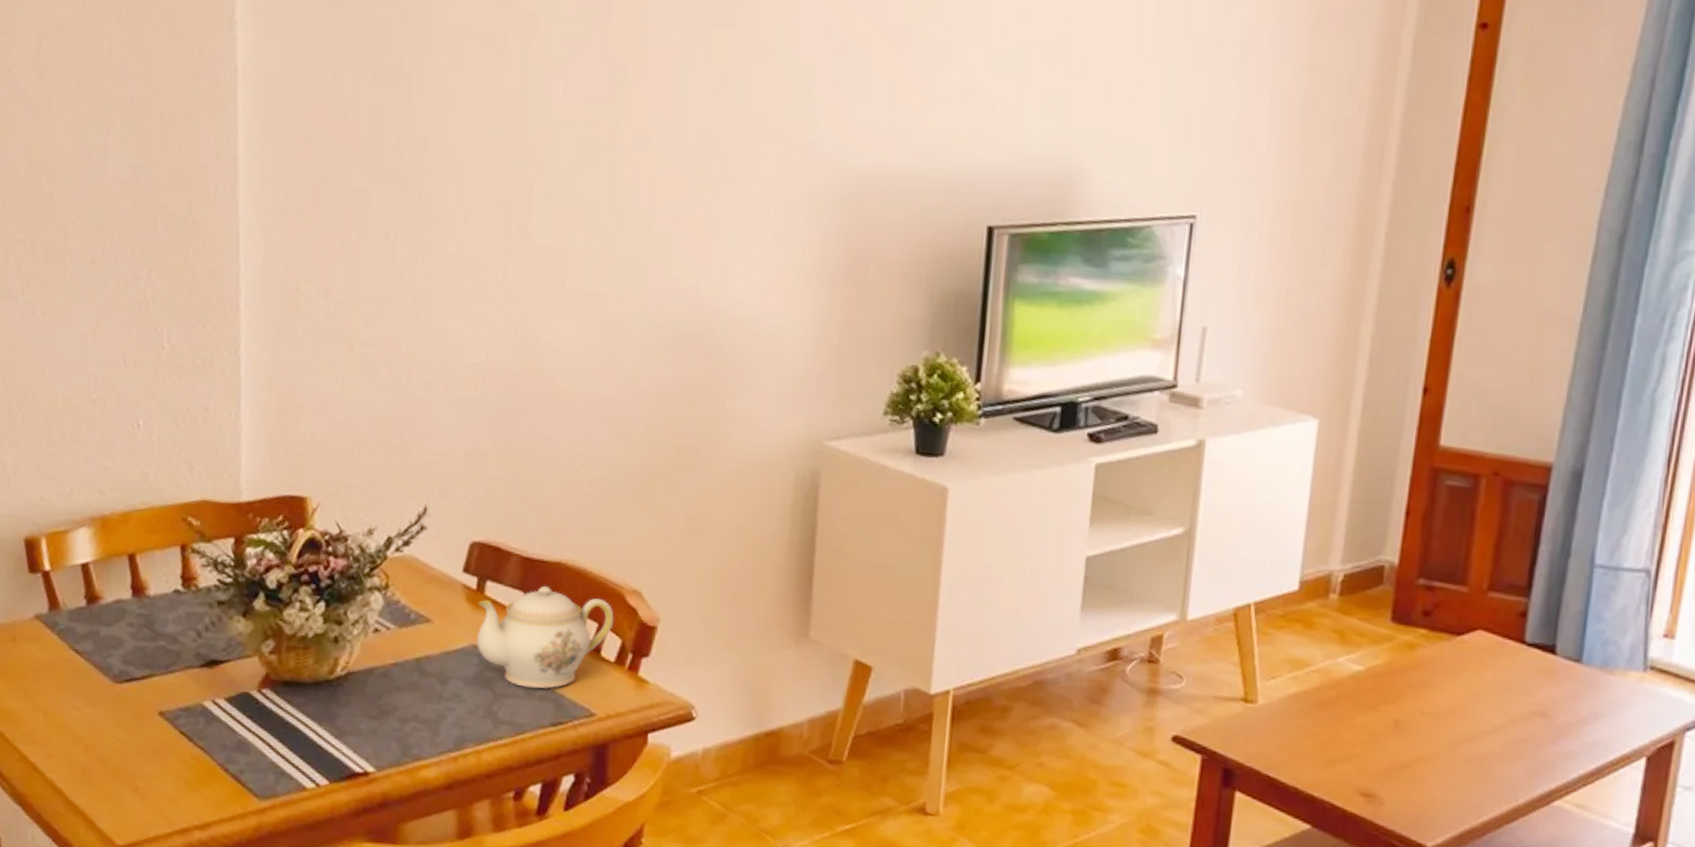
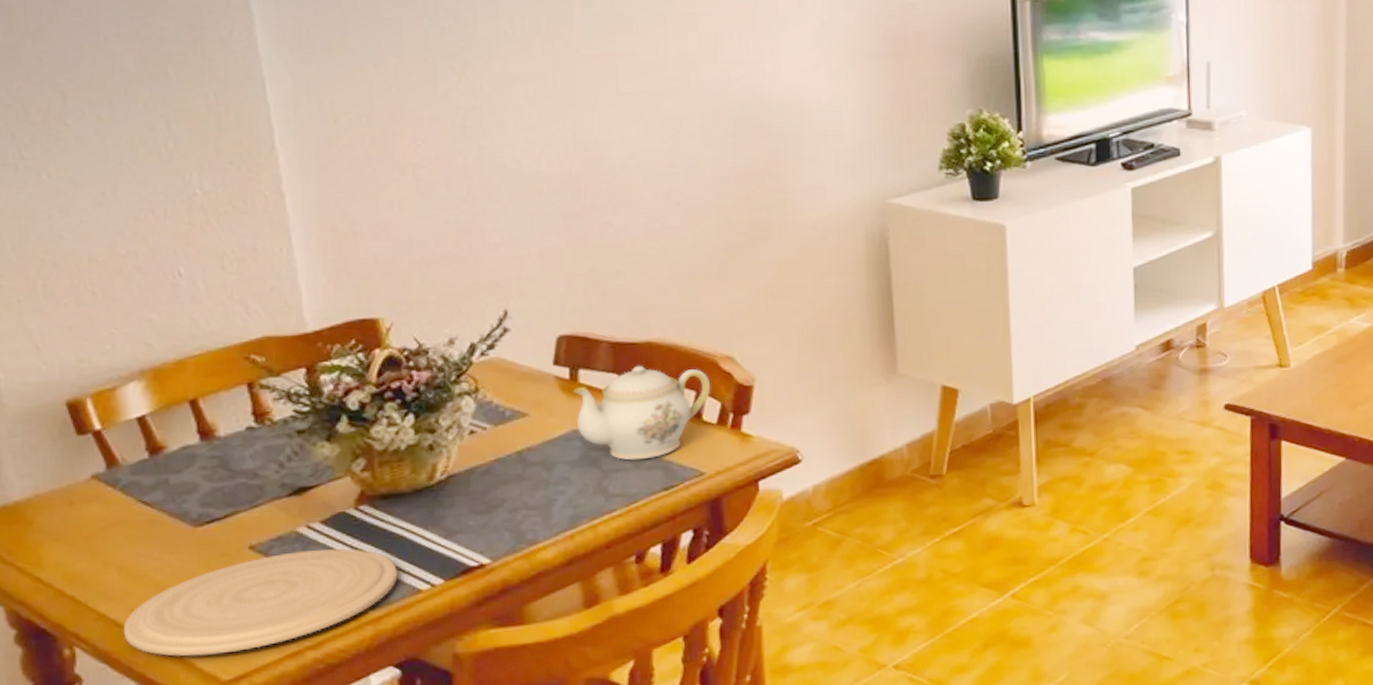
plate: none [39,725,288,819] -> present [123,548,398,657]

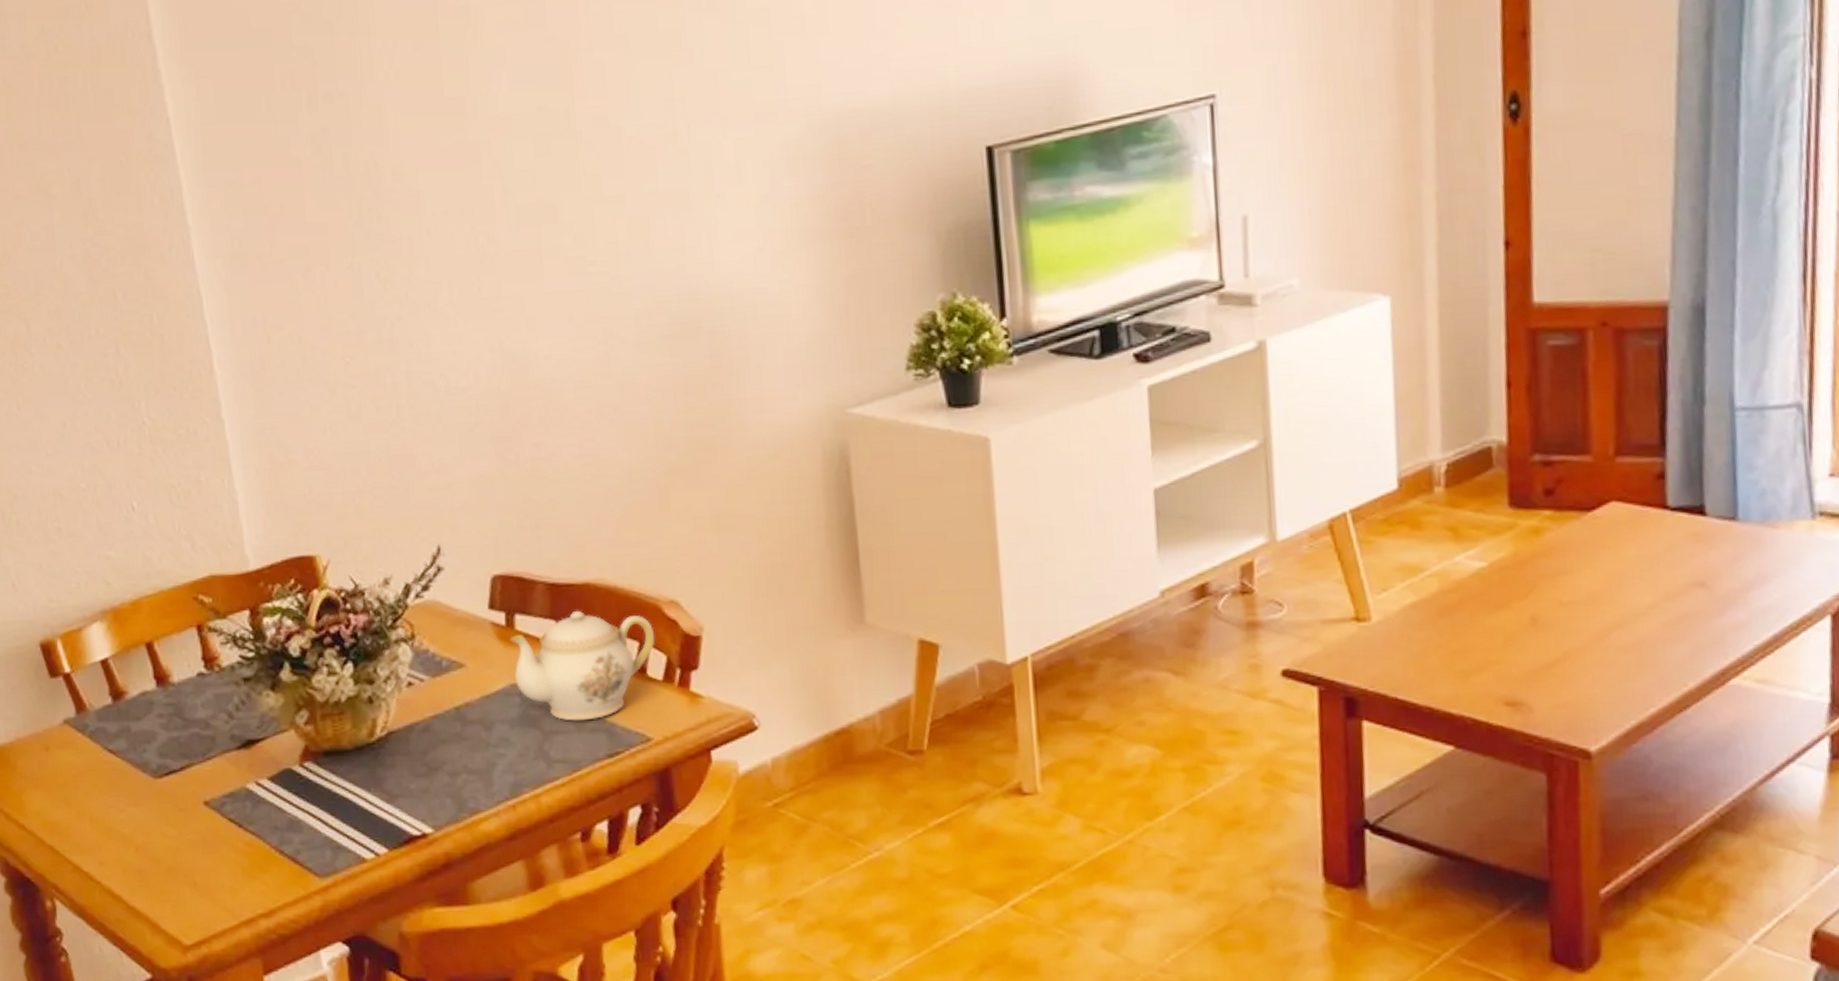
plate: present [123,548,398,657] -> none [95,808,343,917]

